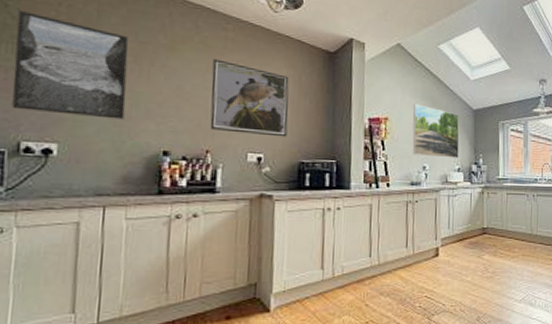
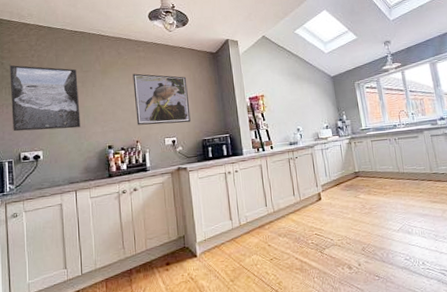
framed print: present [412,104,460,159] -> none [282,80,326,121]

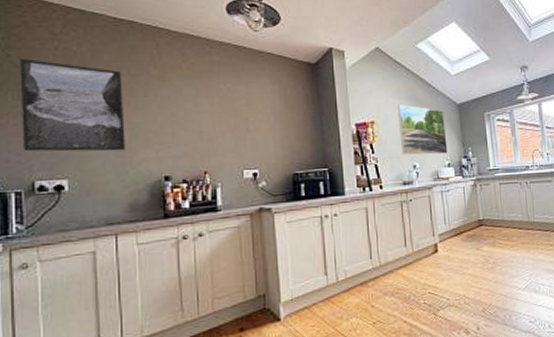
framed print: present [133,73,191,125] -> none [202,83,279,152]
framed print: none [282,80,326,121] -> present [398,104,448,155]

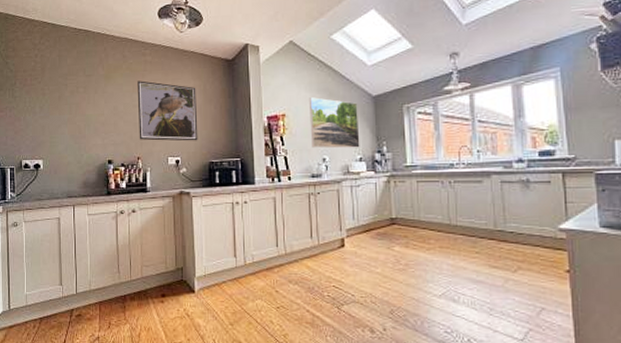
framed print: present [19,58,126,152] -> none [13,64,81,138]
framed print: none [202,83,279,152] -> present [137,80,198,141]

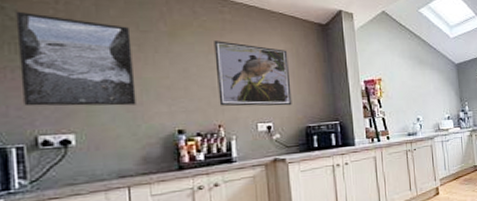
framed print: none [13,64,81,138] -> present [15,11,136,107]
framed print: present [310,97,360,148] -> none [403,64,448,109]

